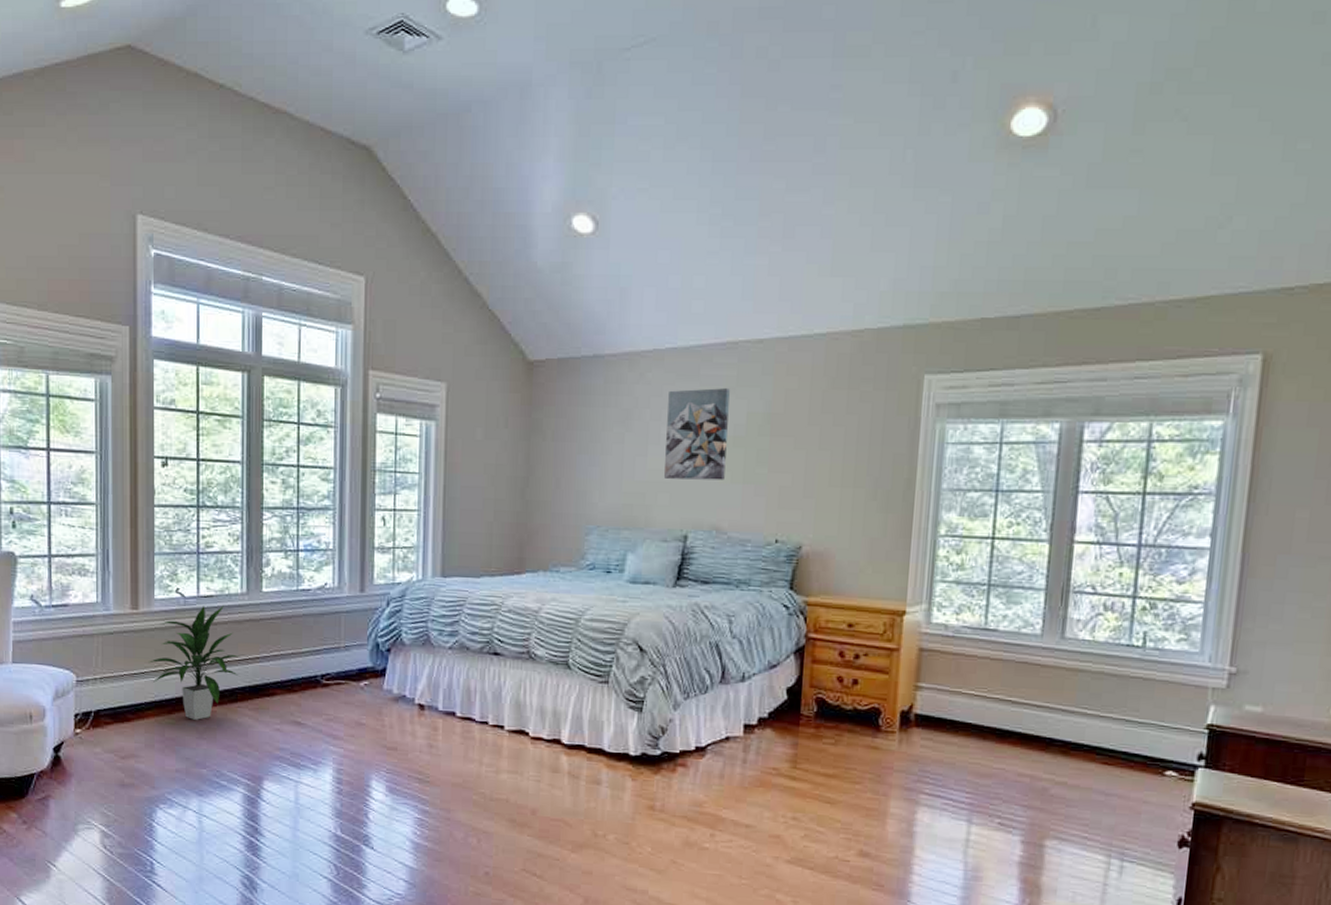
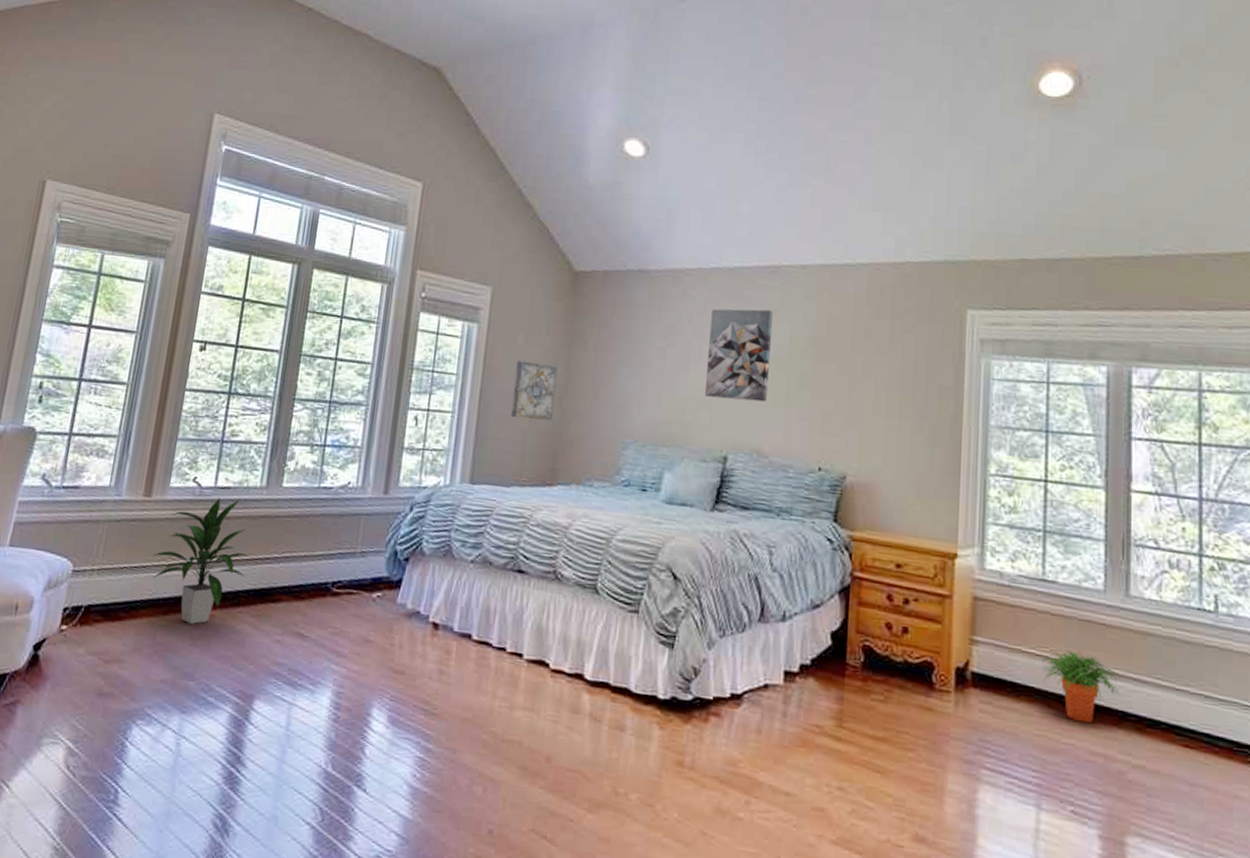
wall art: none [475,456,518,512] -> present [510,361,558,421]
potted plant: none [980,689,1051,750] -> present [1042,650,1121,724]

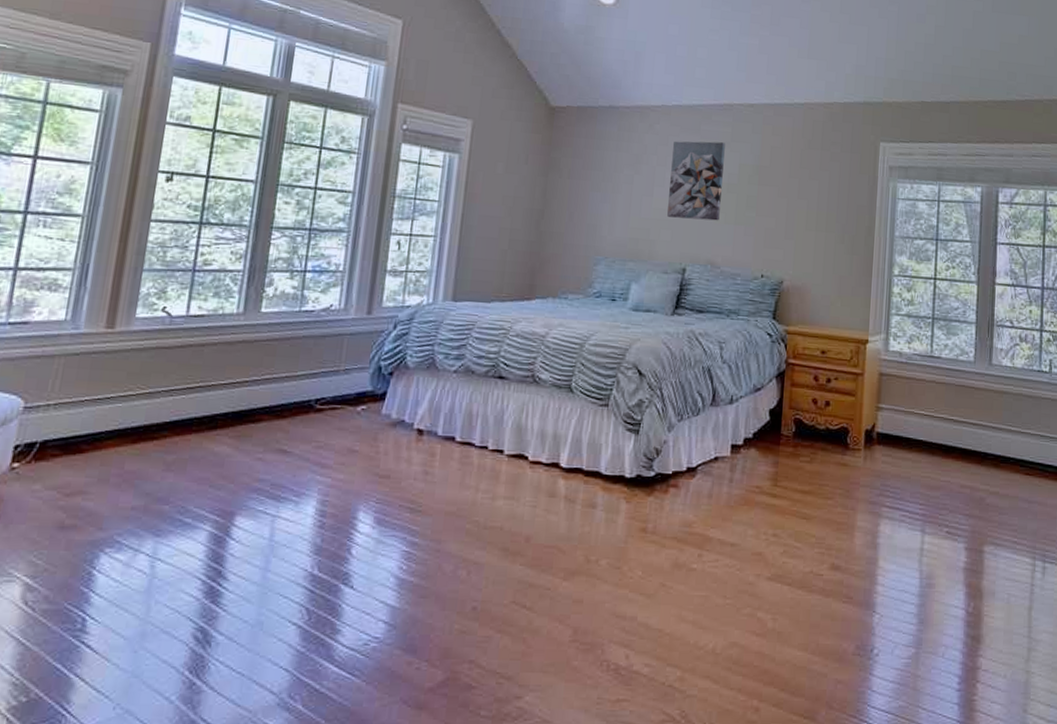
indoor plant: present [151,498,249,624] -> none [117,326,226,450]
wall art: present [510,361,558,421] -> none [491,188,536,242]
potted plant: present [1042,650,1121,724] -> none [928,409,984,464]

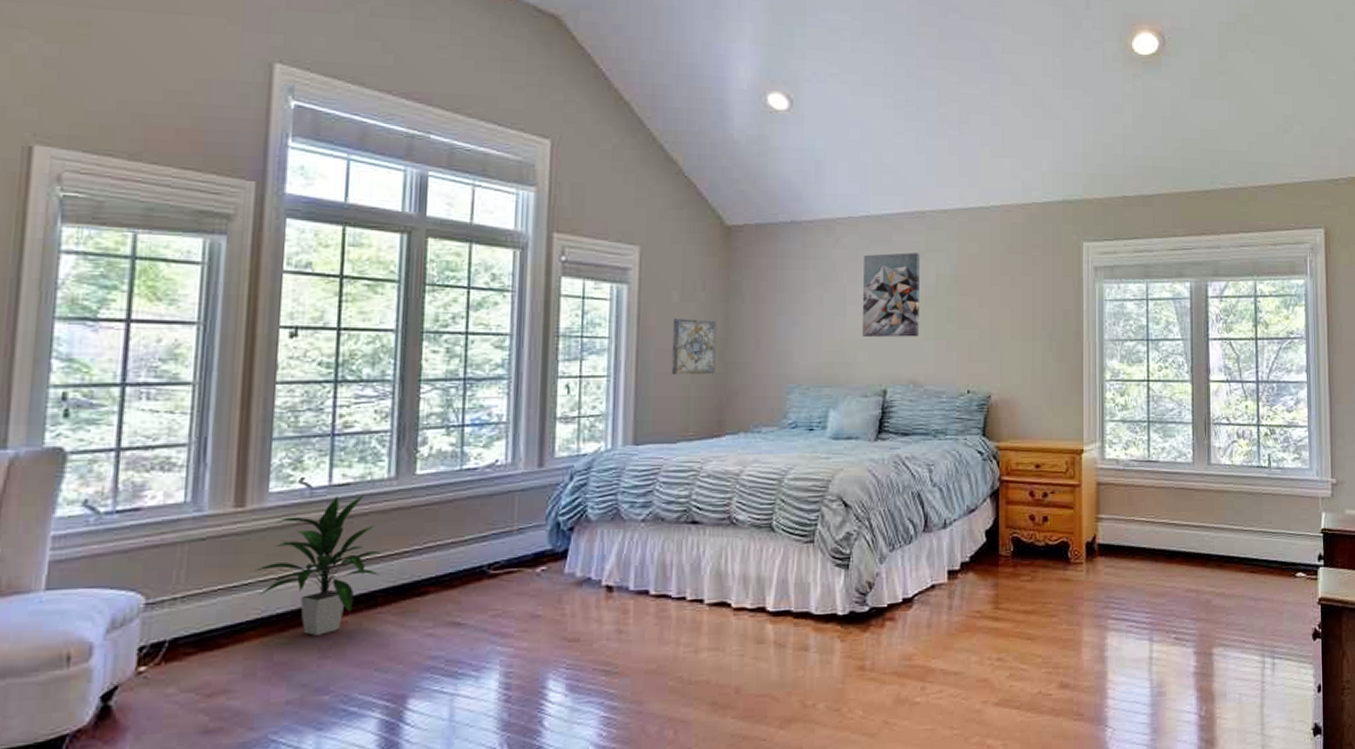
indoor plant: none [117,326,226,450] -> present [254,494,382,636]
wall art: none [491,188,536,242] -> present [671,318,717,374]

